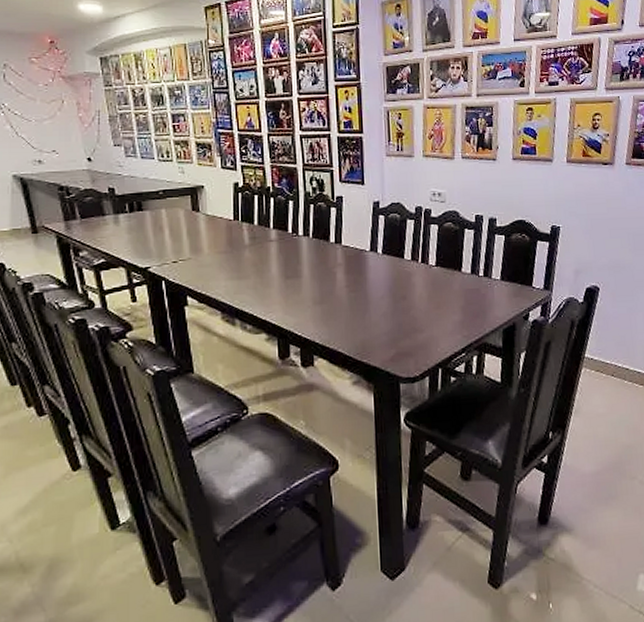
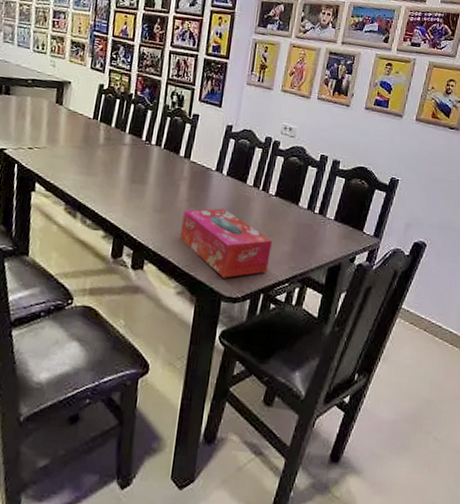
tissue box: none [344,289,442,359] -> present [180,208,272,278]

